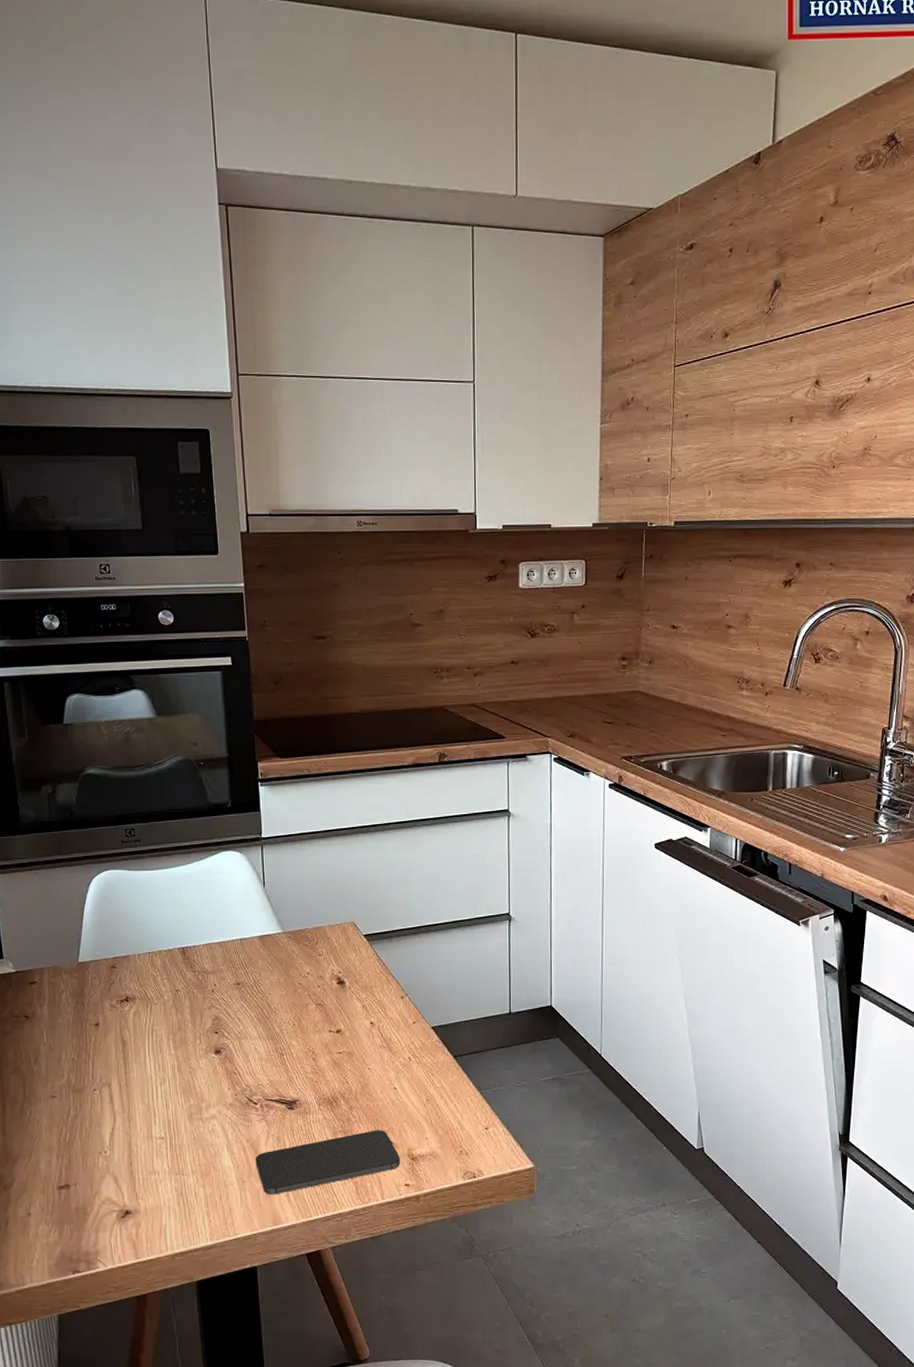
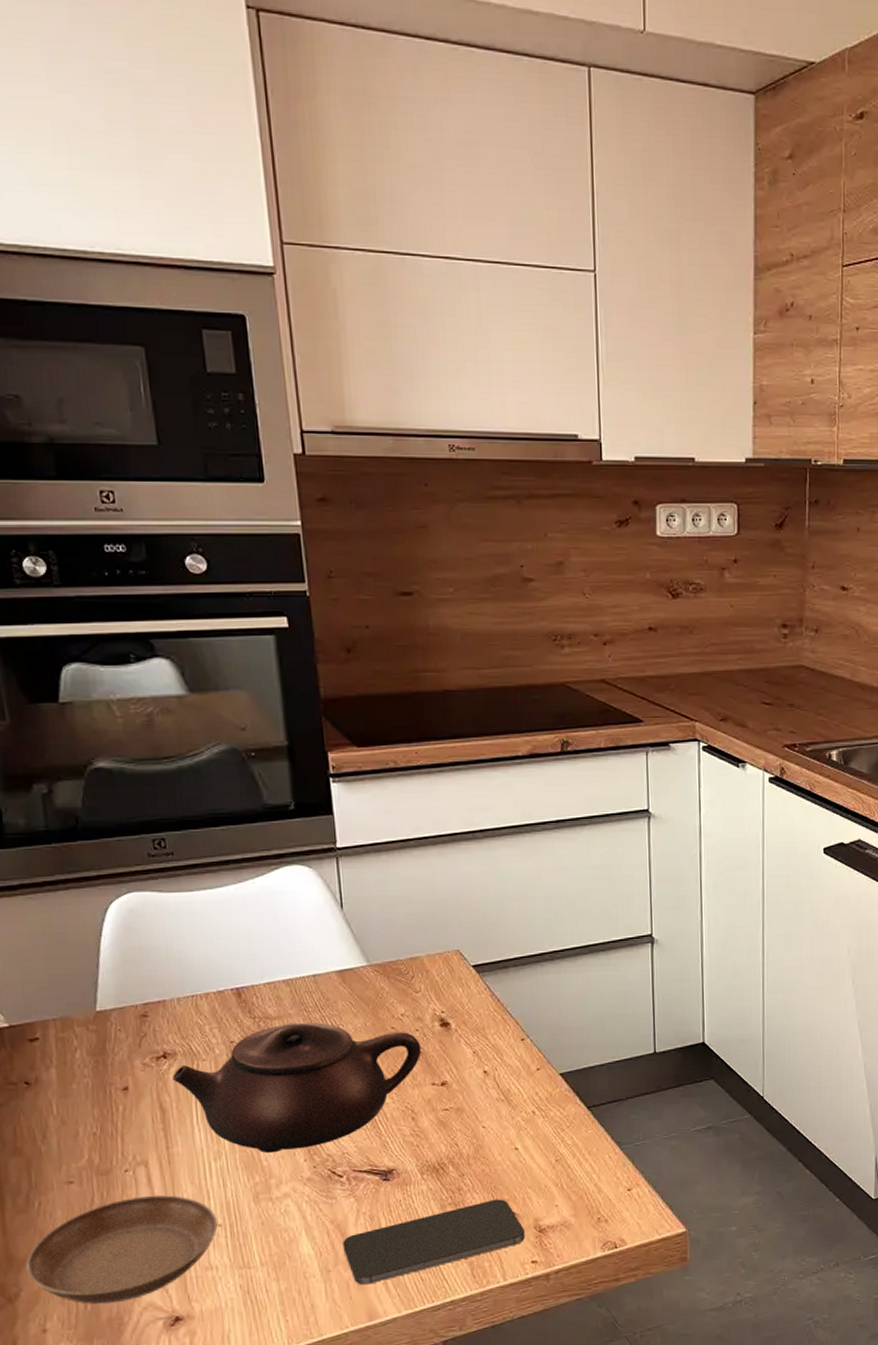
saucer: none [19,1110,160,1196] -> present [26,1195,218,1305]
teapot: none [132,976,322,1082] -> present [172,1022,422,1154]

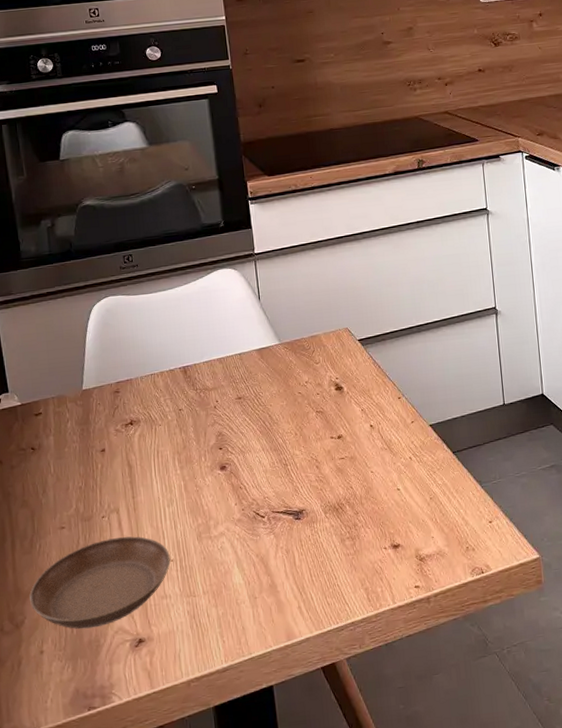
teapot: present [172,1022,422,1154] -> none [137,391,322,500]
smartphone: present [343,1199,525,1285] -> none [266,532,409,610]

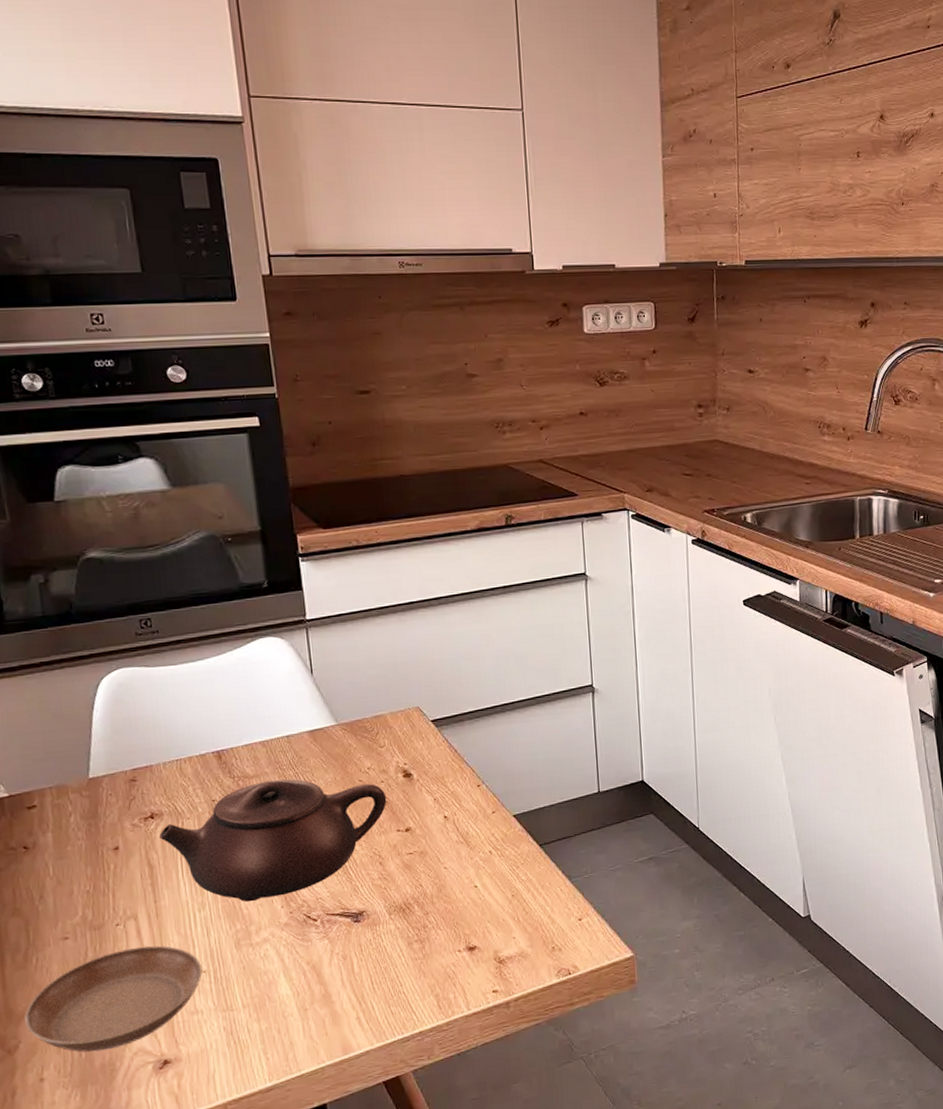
teapot: none [137,391,322,500] -> present [159,779,387,902]

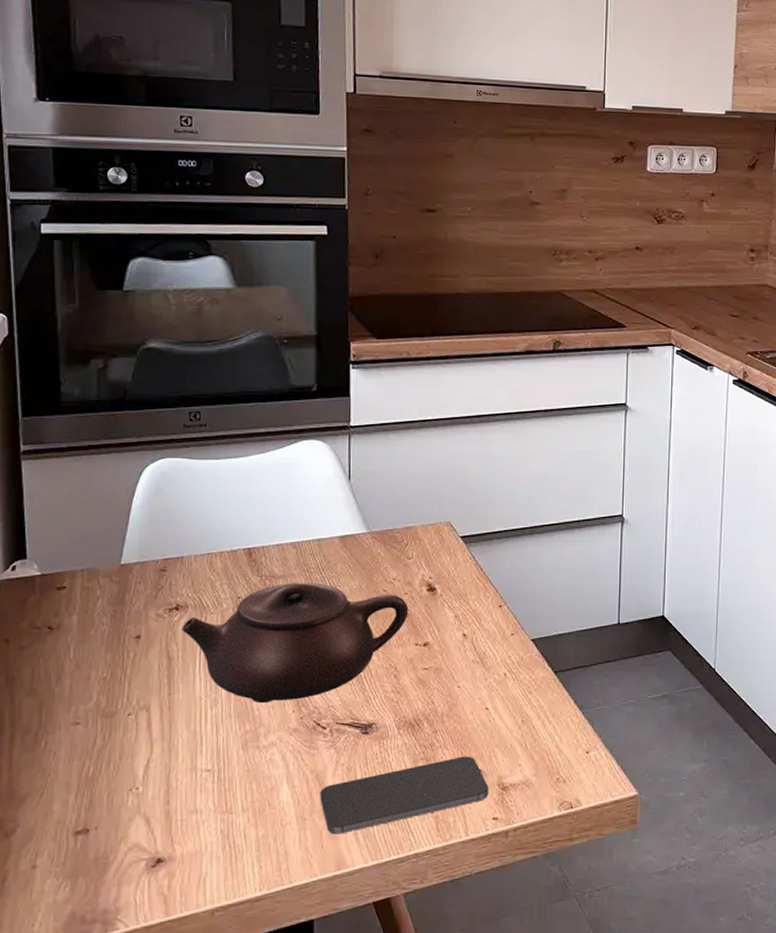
saucer: present [25,945,202,1052] -> none [26,738,207,843]
smartphone: none [318,934,486,1021] -> present [320,756,489,835]

